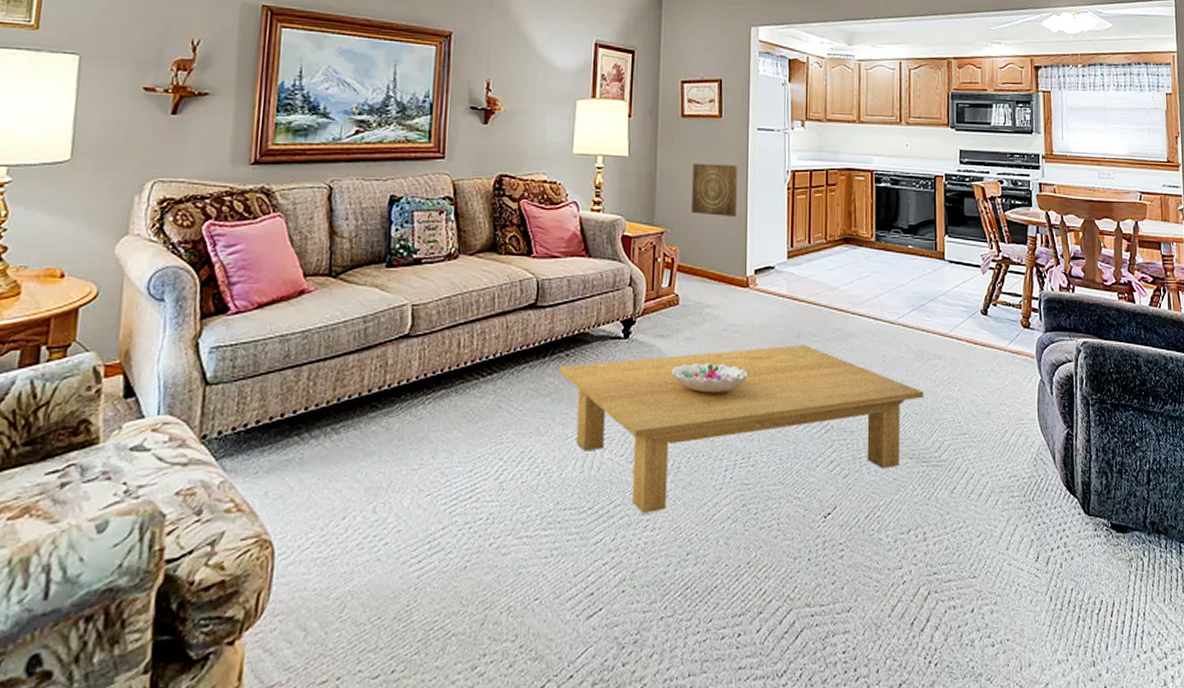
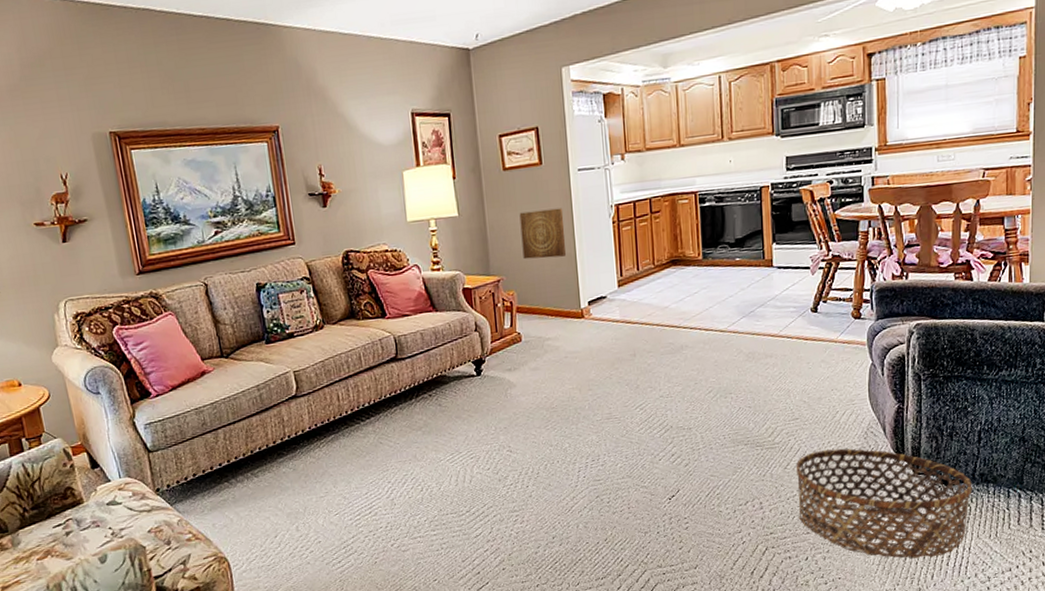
coffee table: present [558,345,925,513] -> none [424,360,757,511]
decorative bowl: present [672,363,748,393] -> none [522,385,591,412]
basket: none [962,475,1144,622] -> present [795,448,972,559]

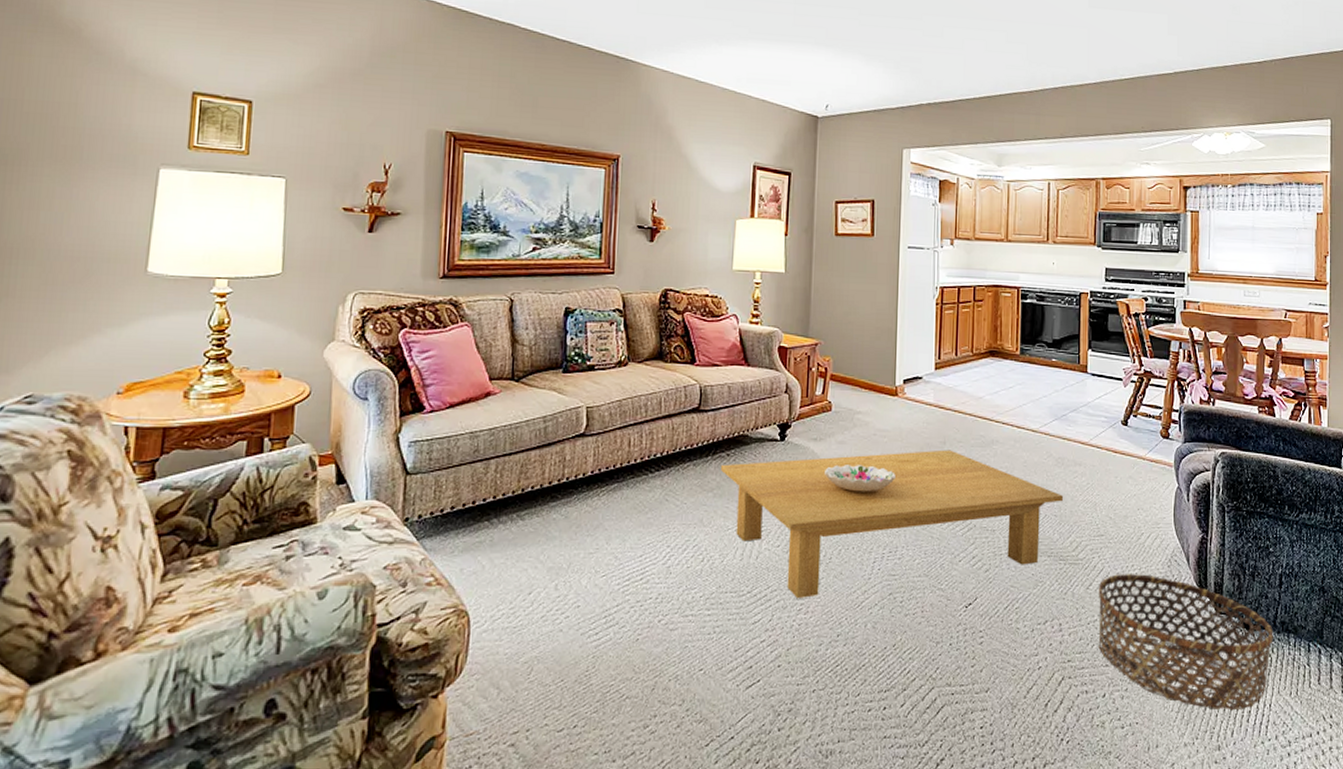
coffee table: none [424,360,757,511] -> present [720,449,1064,598]
wall art: present [519,208,566,260] -> none [844,279,889,330]
decorative bowl: none [522,385,591,412] -> present [825,465,896,492]

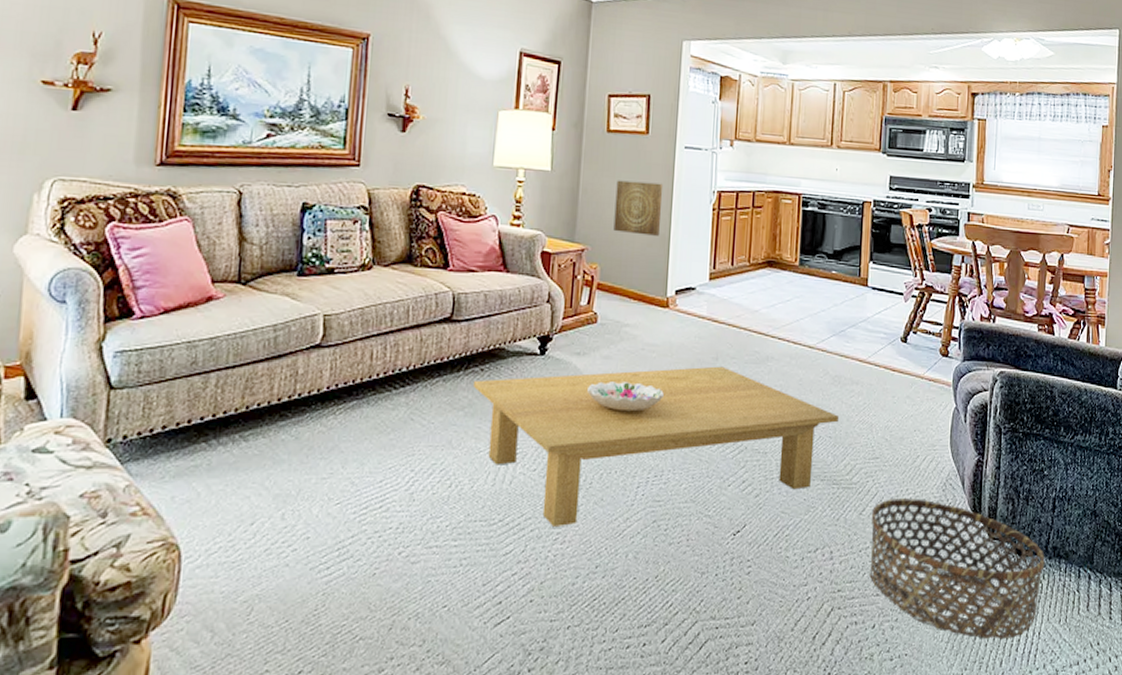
wall art: none [844,279,889,330] -> present [613,180,664,236]

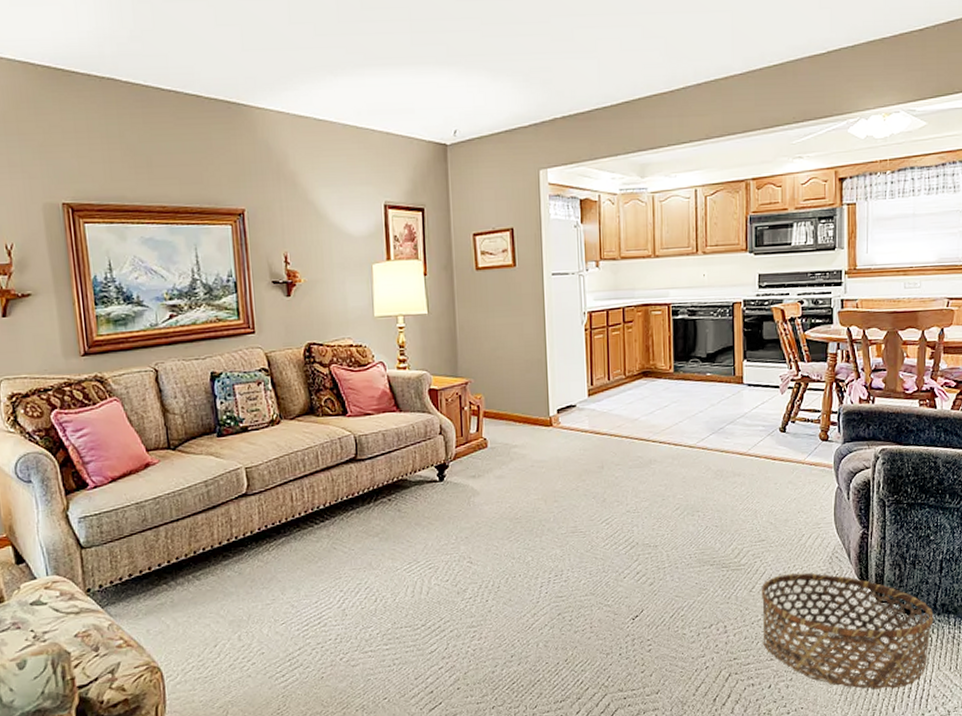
coffee table: present [472,366,840,526] -> none [383,473,724,626]
decorative bowl: present [587,381,664,412] -> none [486,496,556,523]
wall art: present [613,180,664,236] -> none [490,311,537,363]

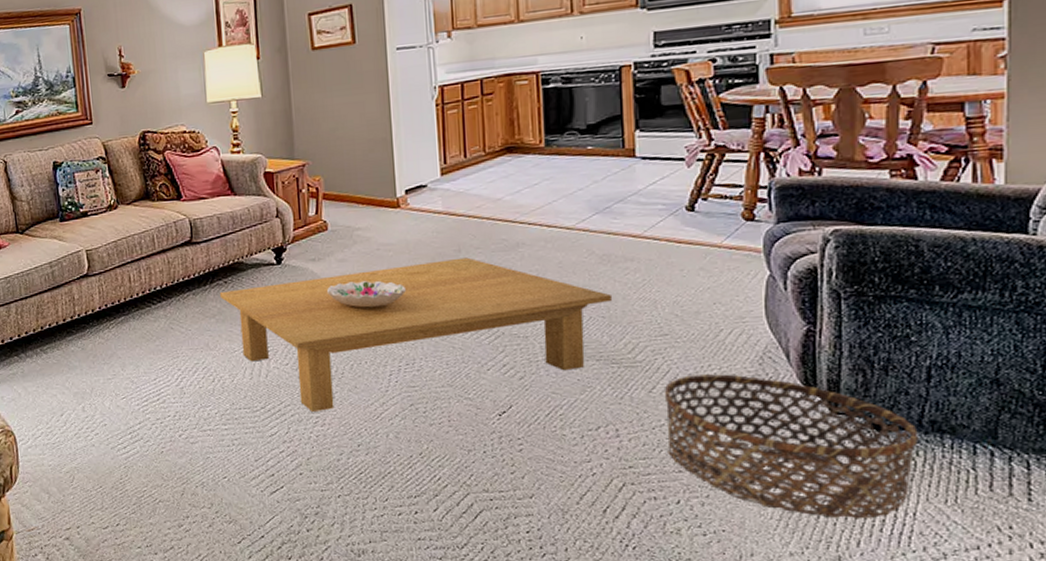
coffee table: none [383,473,724,626] -> present [219,257,613,412]
decorative bowl: none [486,496,556,523] -> present [327,280,406,308]

